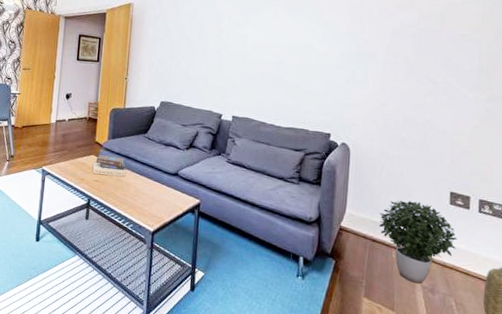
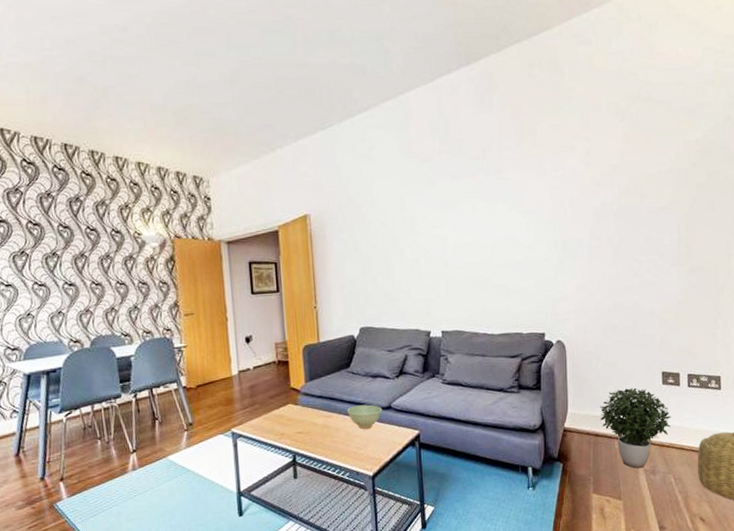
books: present [92,154,126,177] -> none [291,400,332,426]
bowl: none [139,167,170,190] -> present [347,404,383,430]

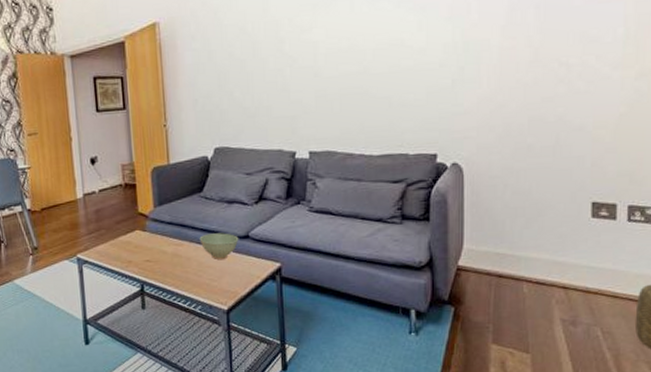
potted plant: present [599,387,672,469] -> none [504,221,603,318]

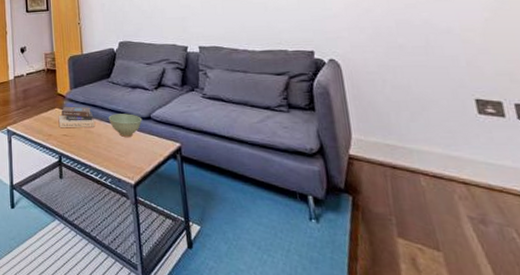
books: none [139,227,183,253] -> present [58,106,95,128]

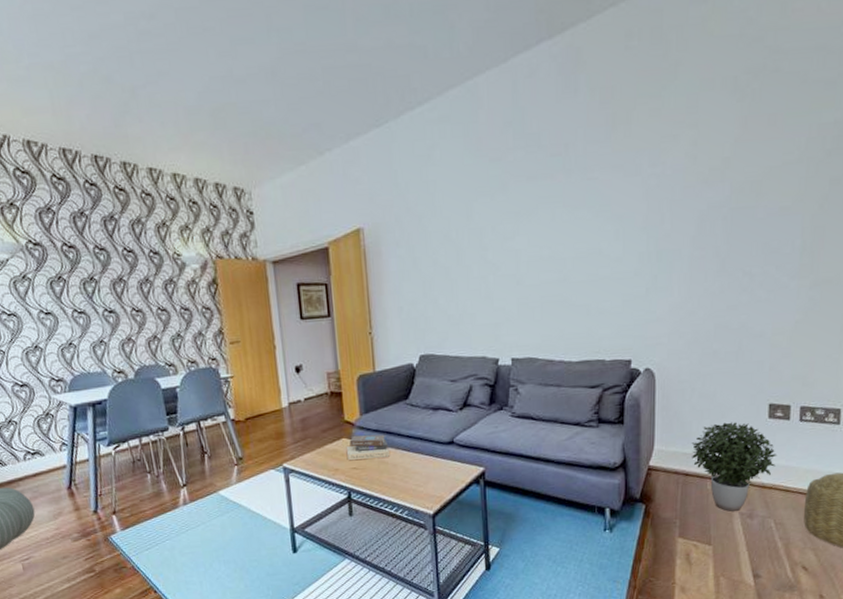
bowl: present [108,114,143,138] -> none [405,439,444,466]
potted plant: none [393,115,501,215] -> present [691,422,777,512]

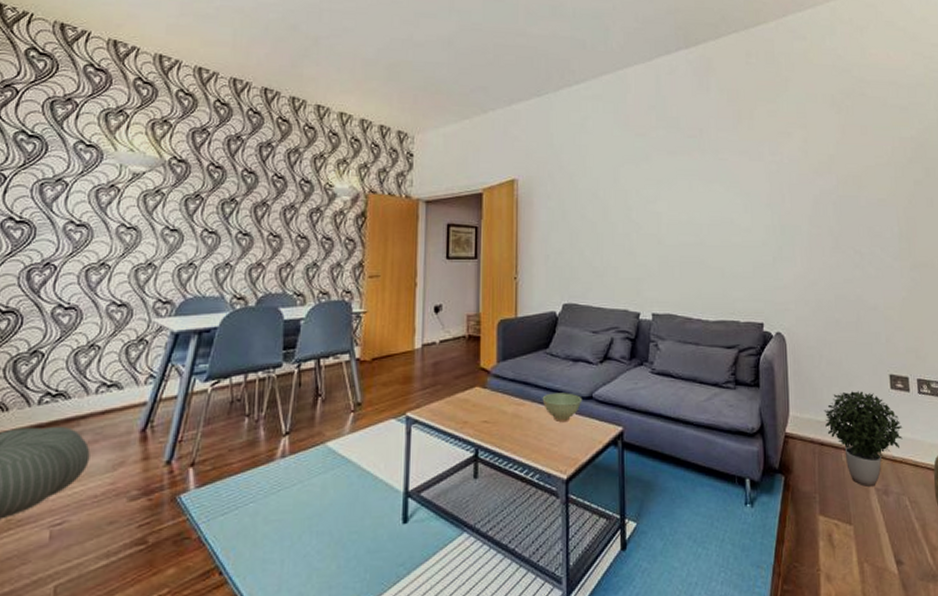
books: present [346,434,389,461] -> none [478,384,524,413]
bowl: none [405,439,444,466] -> present [542,393,583,423]

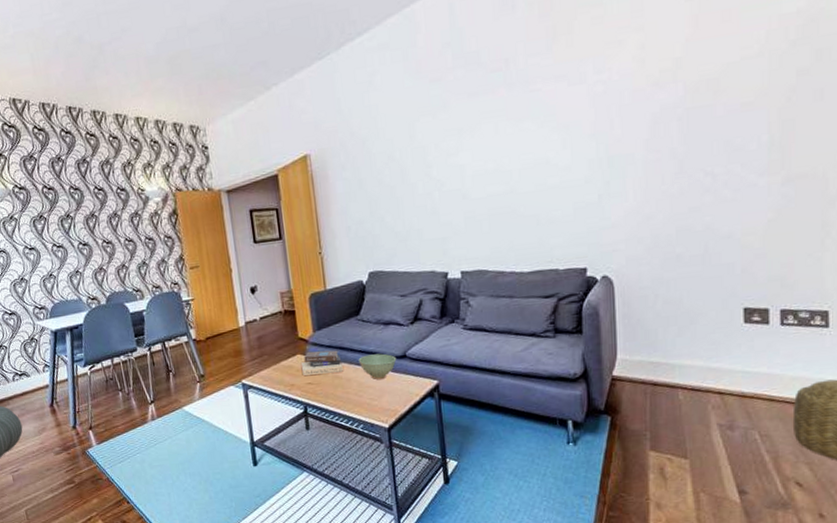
books: none [478,384,524,413] -> present [300,350,343,377]
potted plant: present [823,391,903,488] -> none [658,328,757,424]

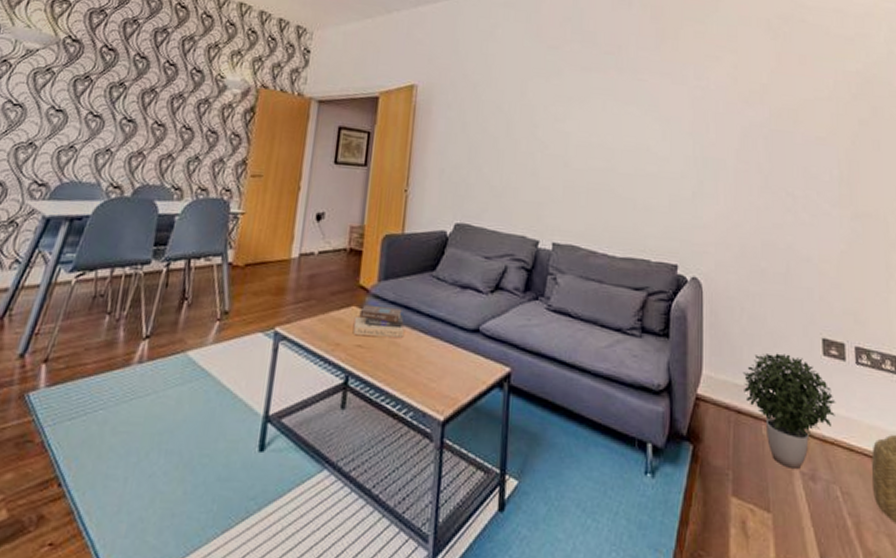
bowl: present [358,353,397,380] -> none [423,321,468,356]
potted plant: none [658,328,757,424] -> present [742,353,836,470]

